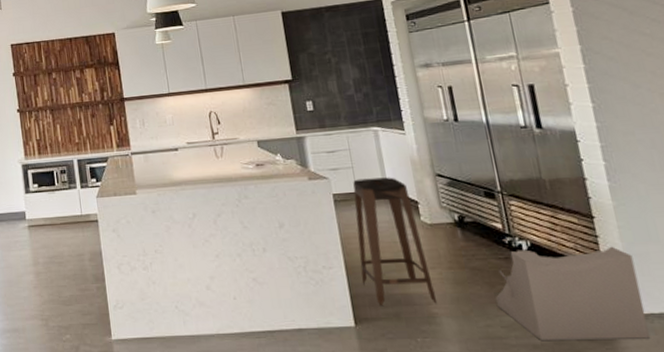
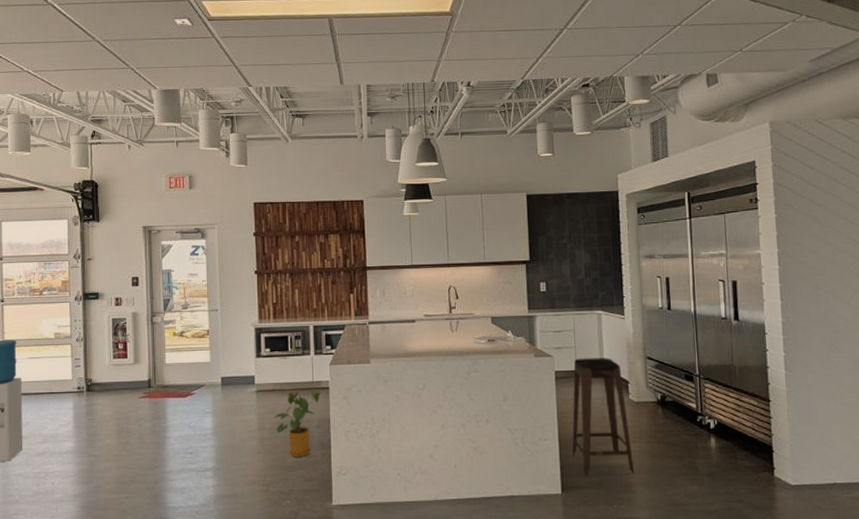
house plant: none [47,224,90,291] -> present [274,390,320,457]
cardboard box: present [495,239,649,341] -> none [683,418,800,508]

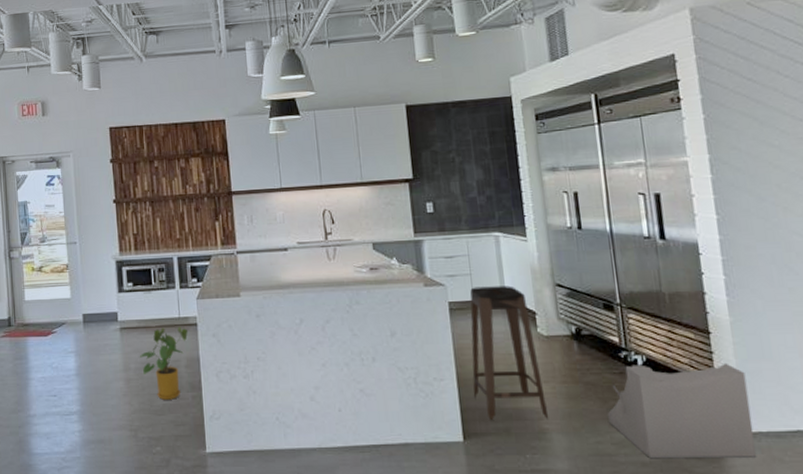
cardboard box: none [683,418,800,508] -> present [607,353,756,459]

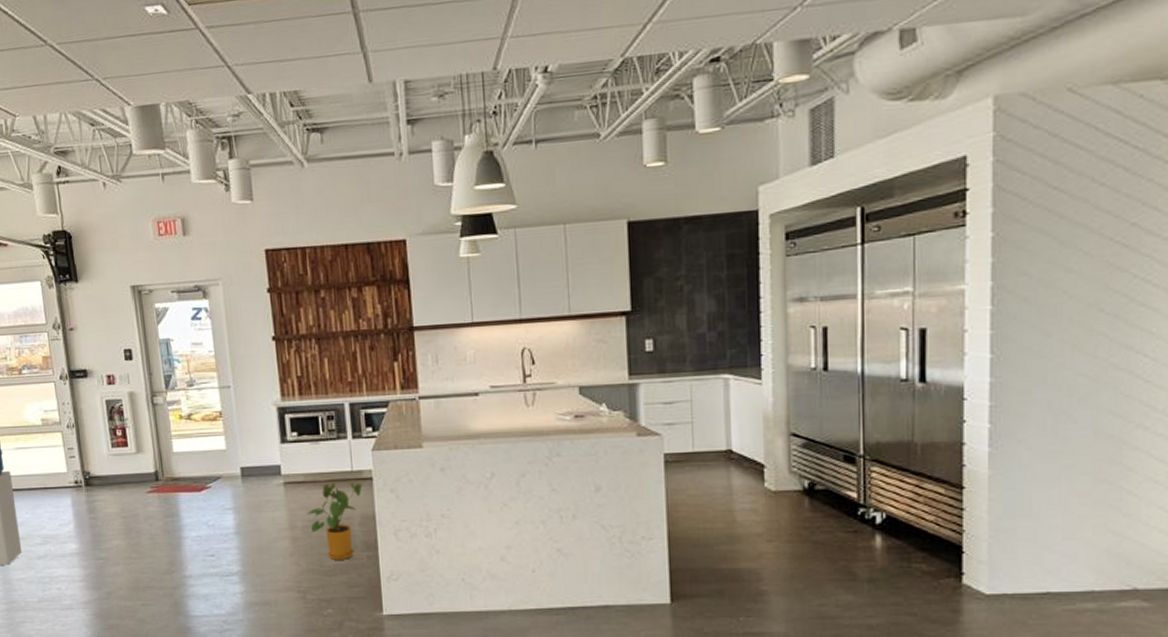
bar stool: present [470,285,549,421] -> none [685,435,769,582]
cardboard box: present [607,353,756,459] -> none [834,510,997,622]

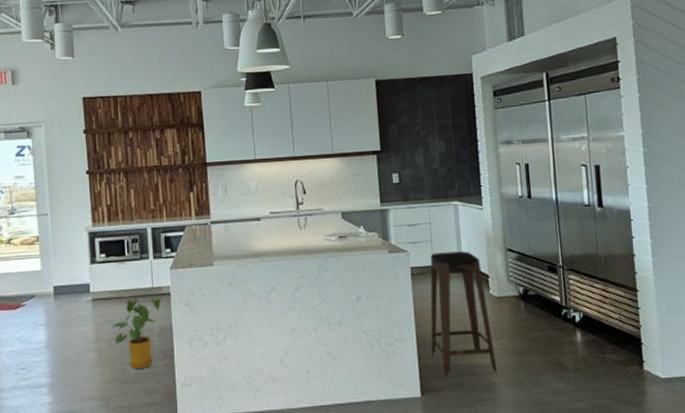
bar stool: none [685,435,769,582] -> present [430,251,498,377]

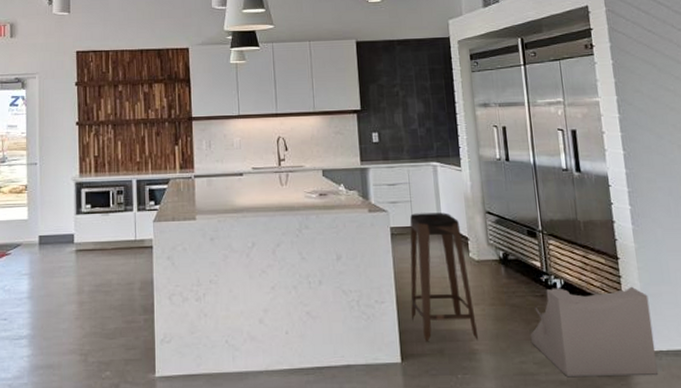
house plant: present [112,297,161,369] -> none [94,249,143,323]
cardboard box: none [548,311,671,405] -> present [530,277,658,378]

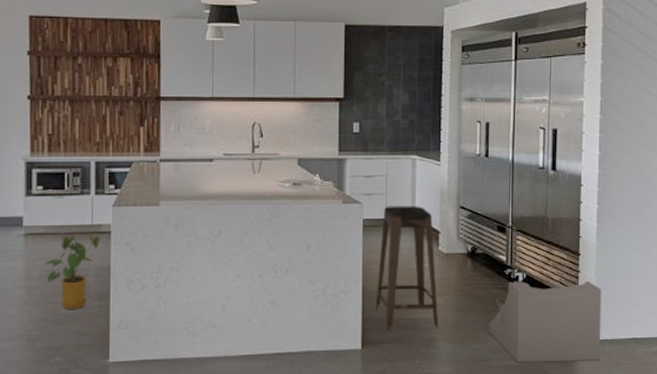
house plant: none [94,249,143,323] -> present [45,235,100,309]

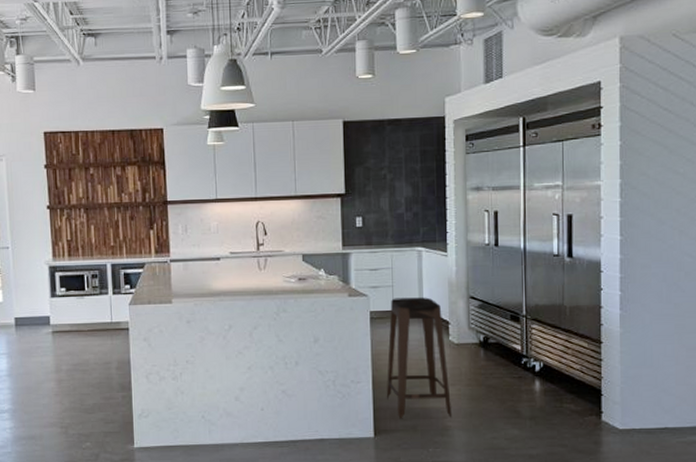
house plant: present [45,235,100,309] -> none [72,331,119,399]
cardboard box: present [487,271,602,363] -> none [504,360,628,452]

